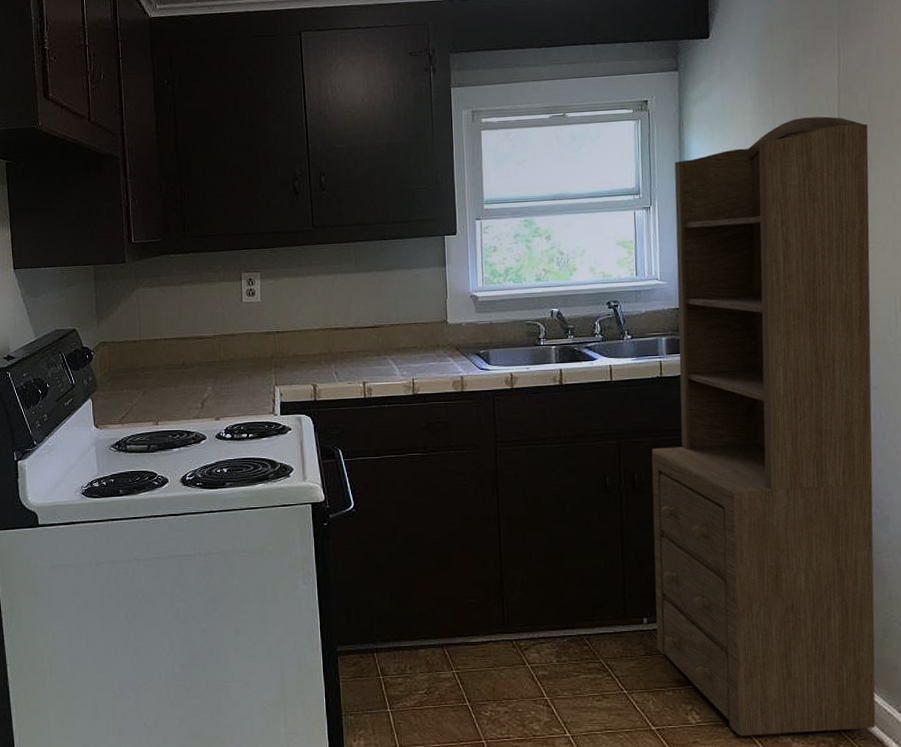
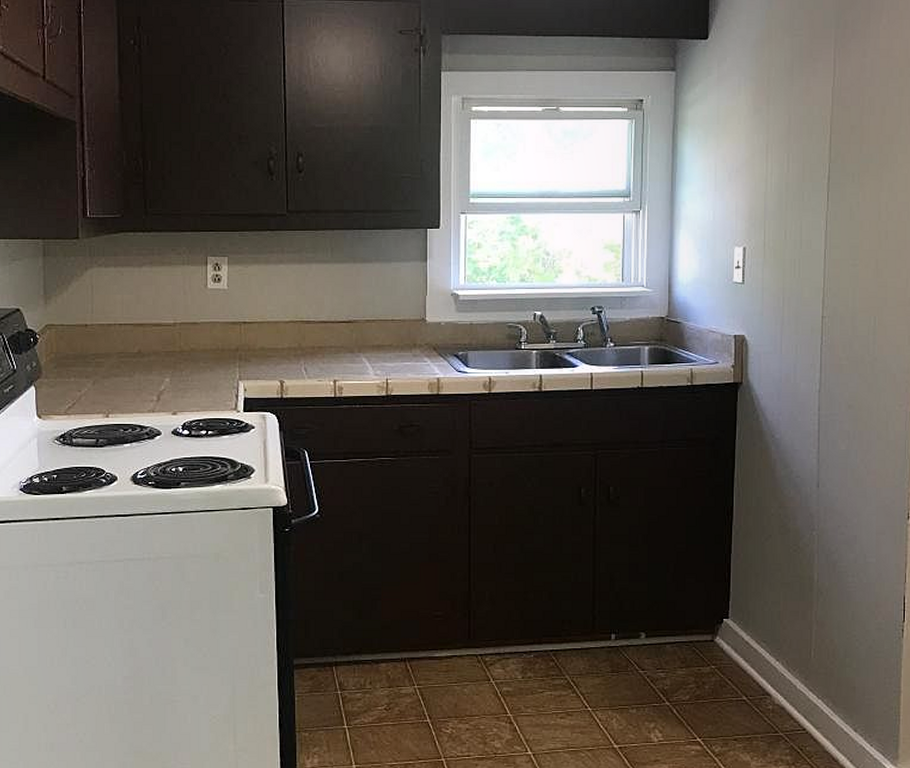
shelving unit: present [651,116,876,736] -> none [623,128,859,755]

